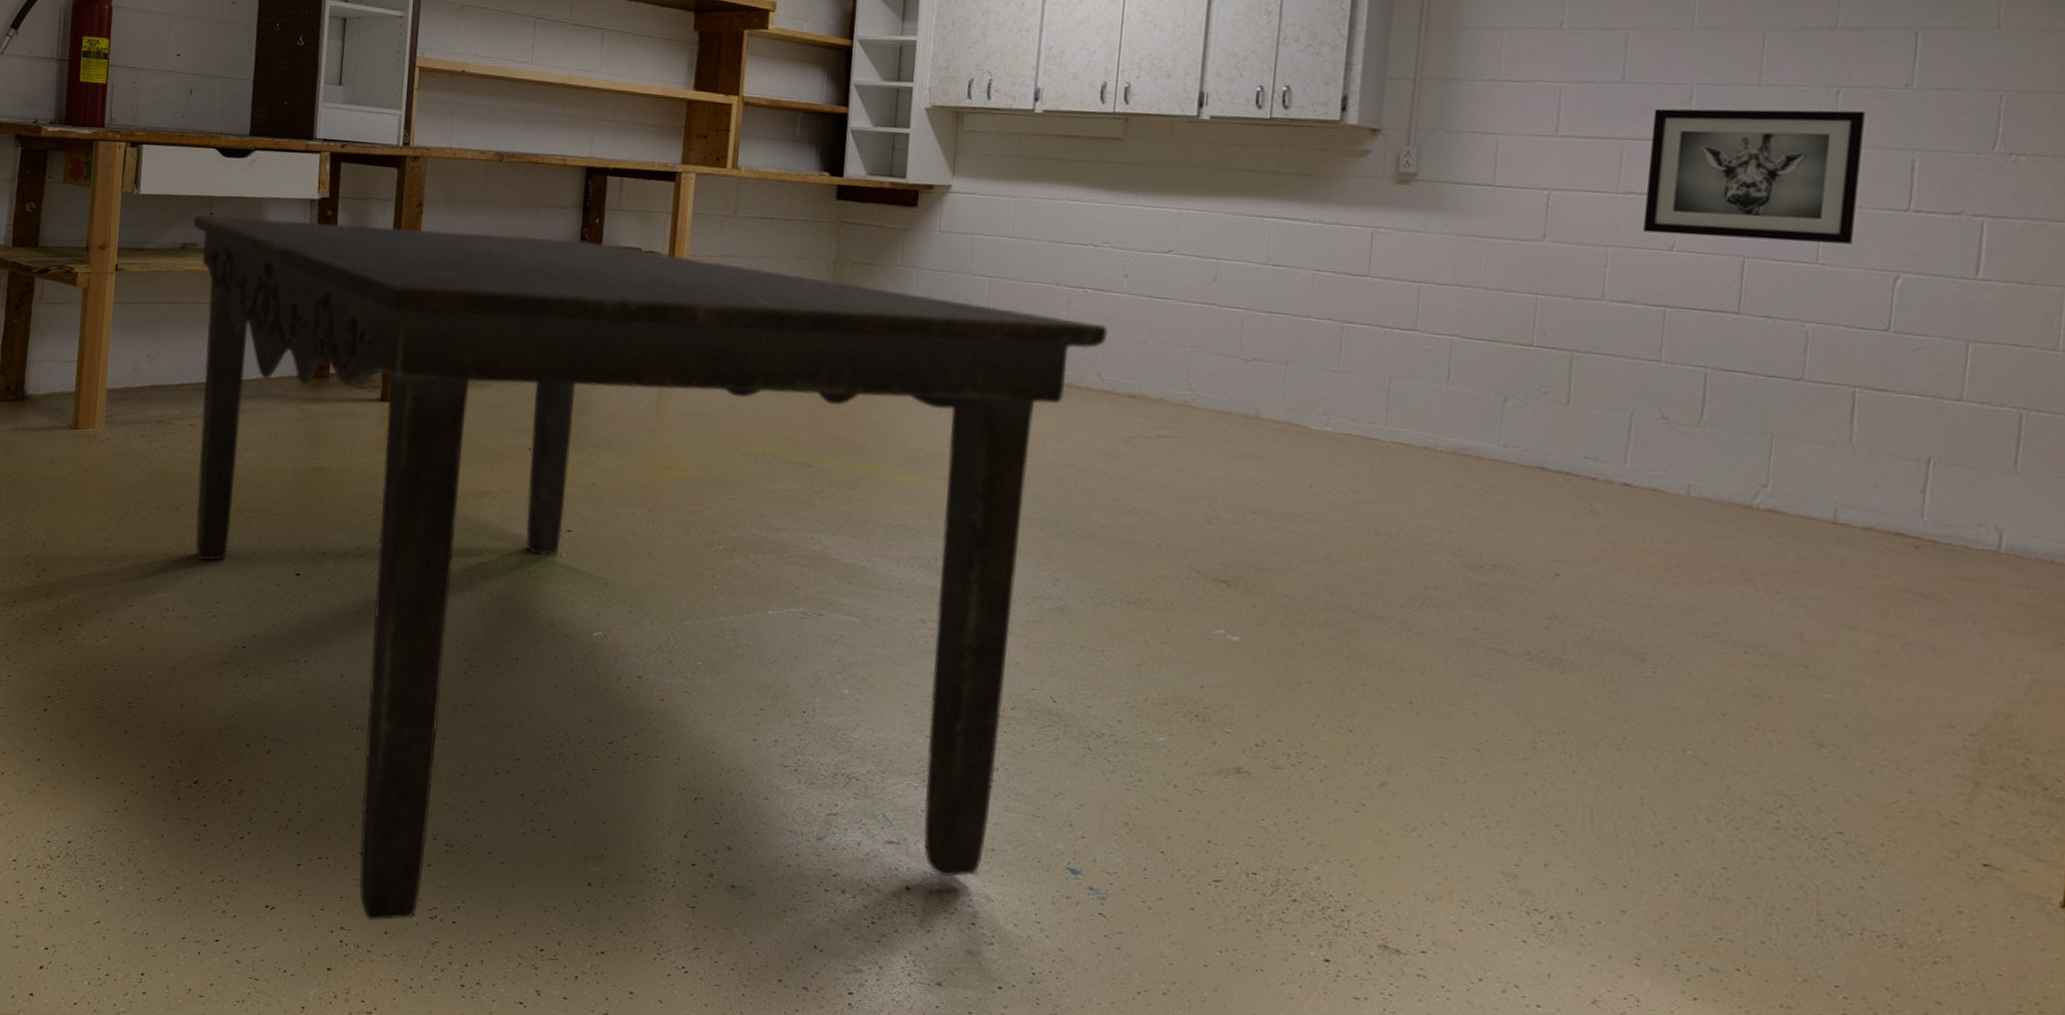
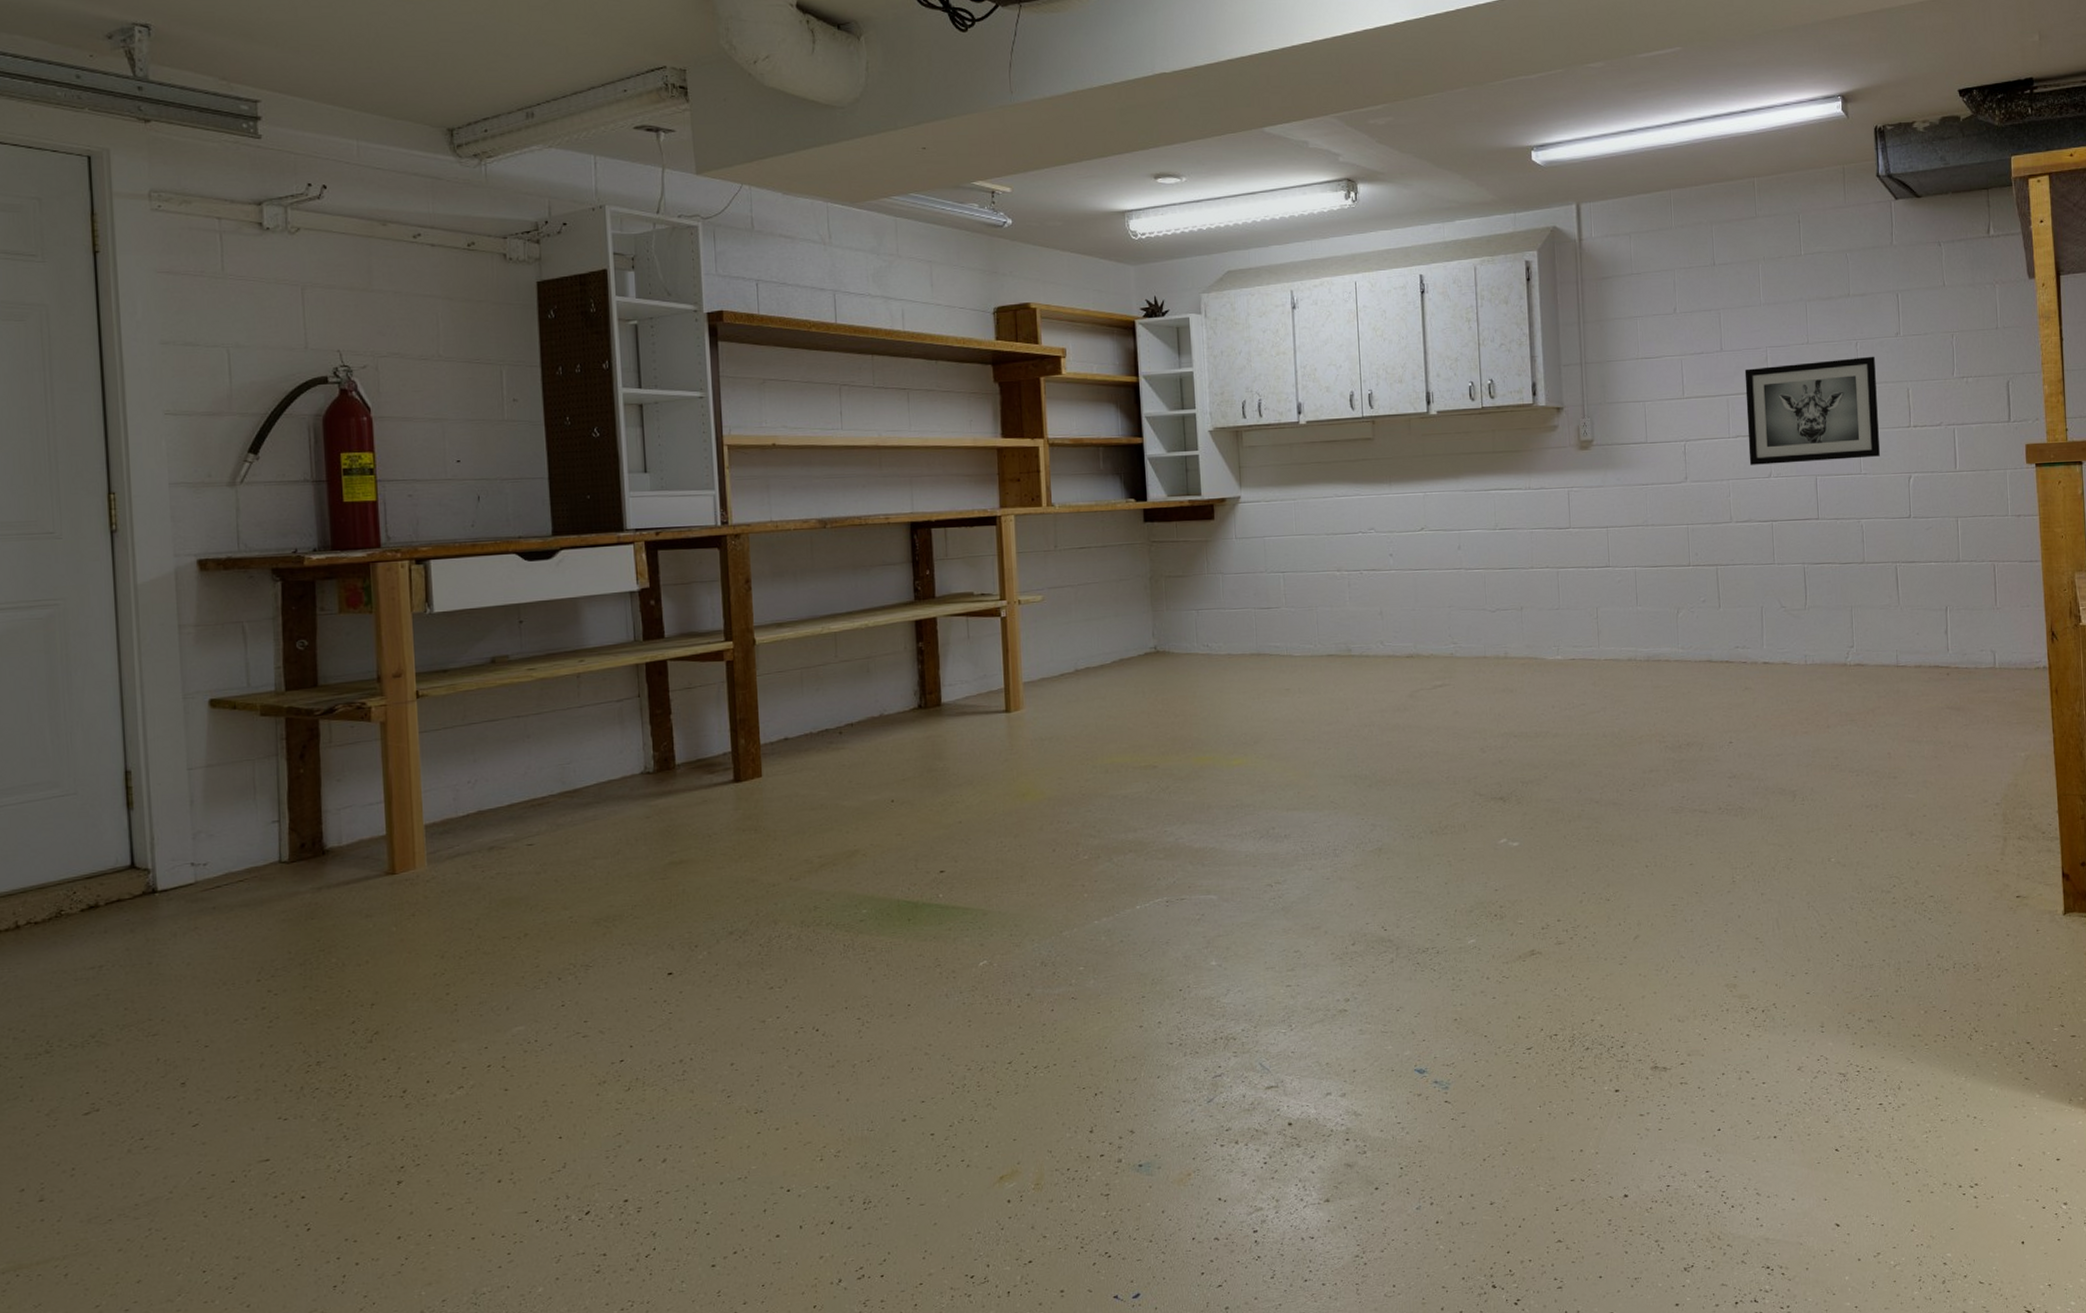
dining table: present [193,214,1108,921] -> none [501,592,1384,1299]

